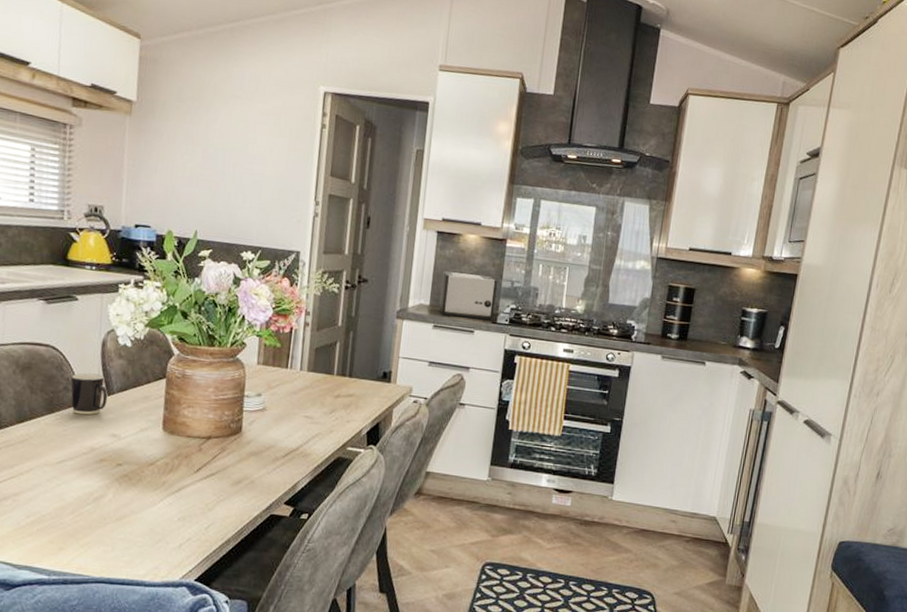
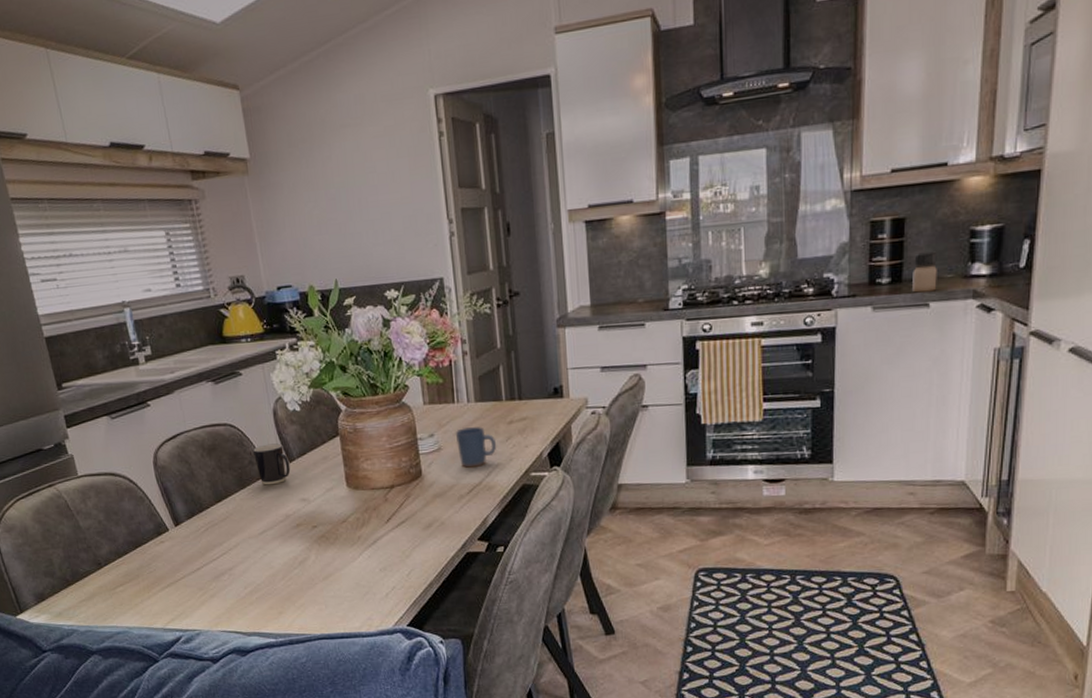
mug: none [281,393,321,433] -> present [455,427,497,468]
toaster: present [438,271,498,321] -> none [598,258,664,315]
bottle: none [694,319,716,353] -> present [912,251,937,293]

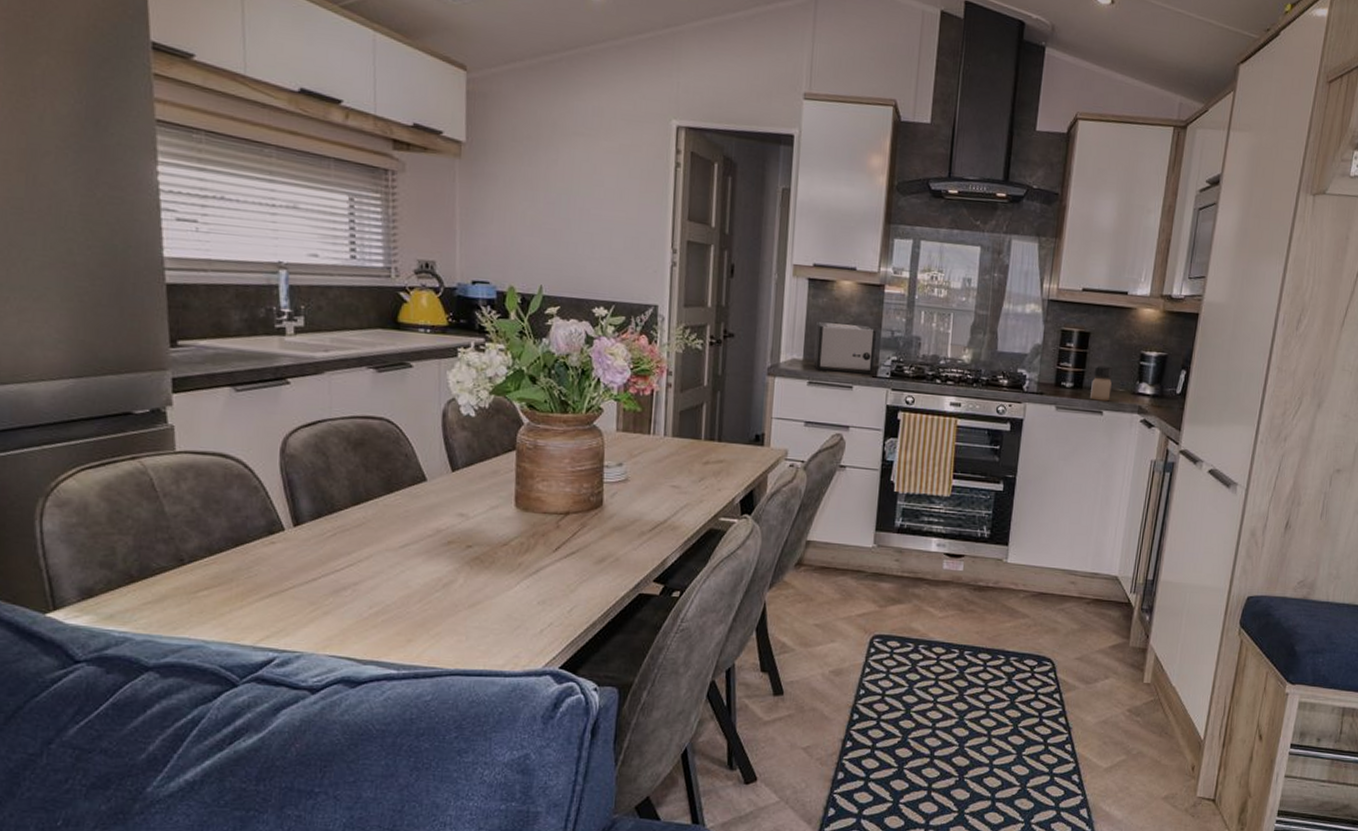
mug: present [252,443,291,485] -> none [409,447,453,494]
mug: present [455,427,497,468] -> none [645,461,689,504]
toaster: none [598,258,664,315] -> present [812,322,877,376]

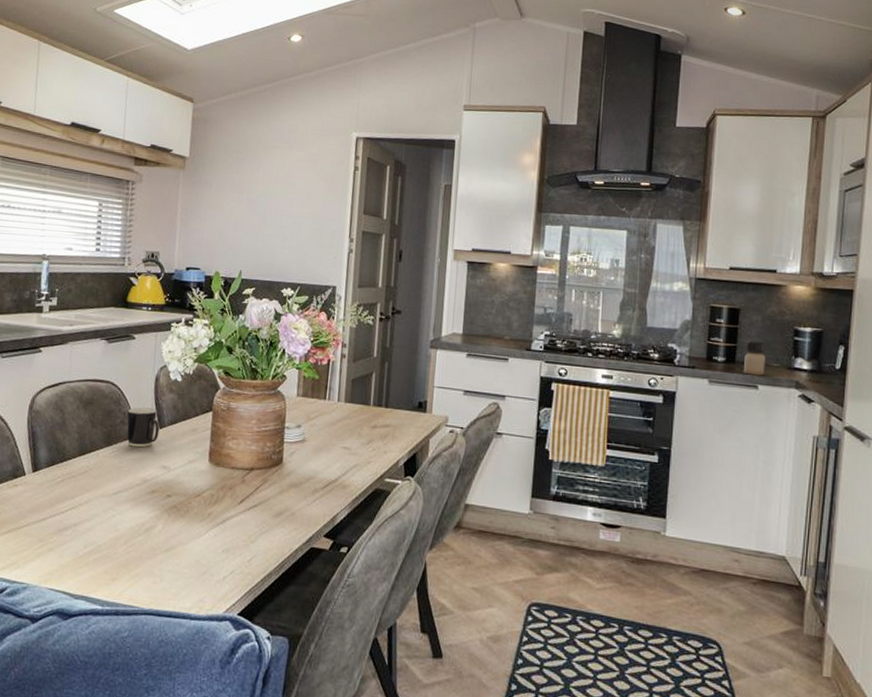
mug: none [409,447,453,494] -> present [127,407,160,448]
toaster: present [812,322,877,376] -> none [471,300,530,349]

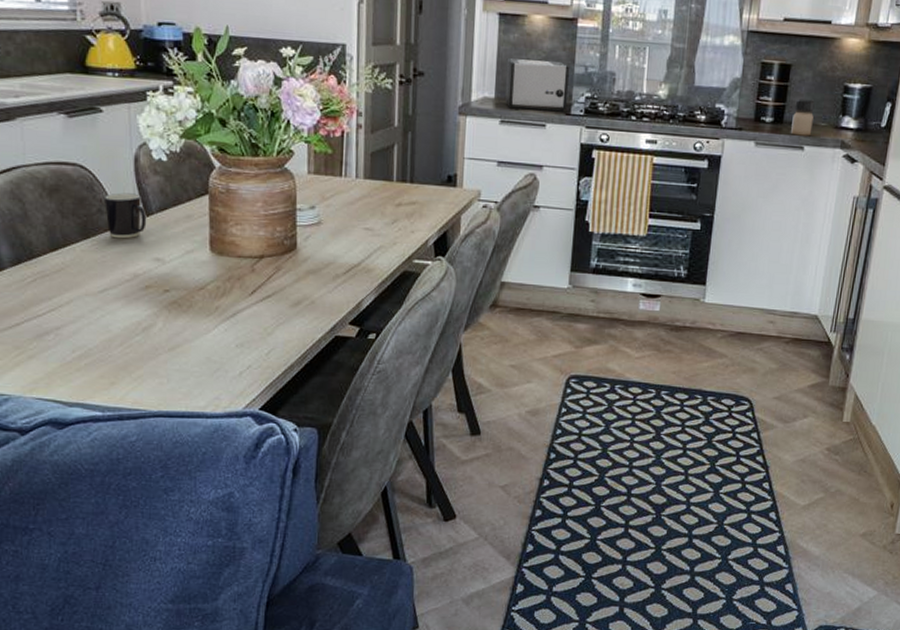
toaster: none [471,300,530,349] -> present [504,58,570,113]

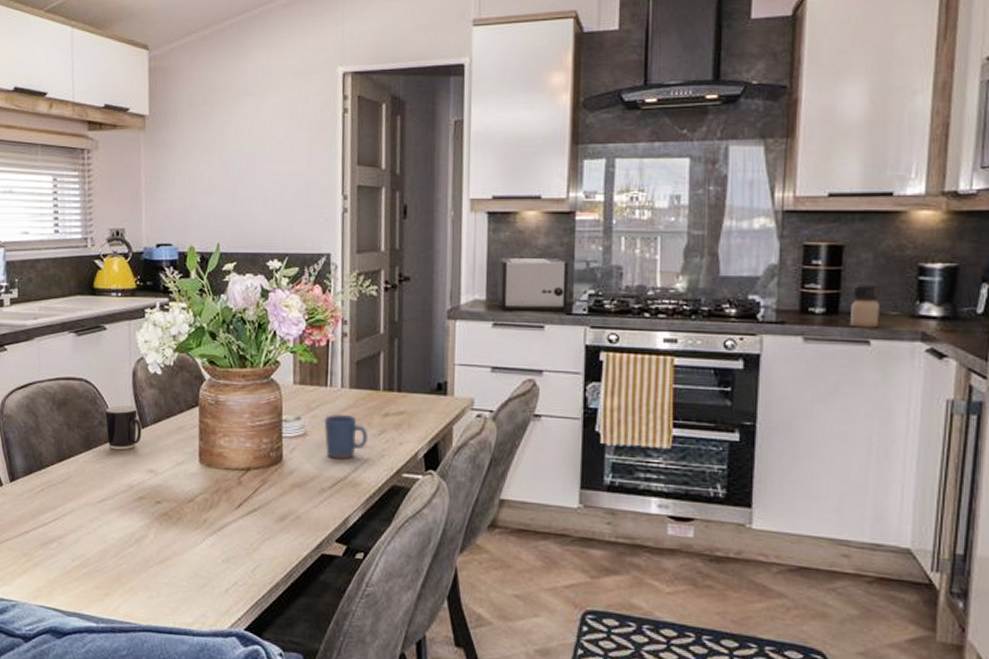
mug: none [338,204,382,247] -> present [323,415,369,459]

